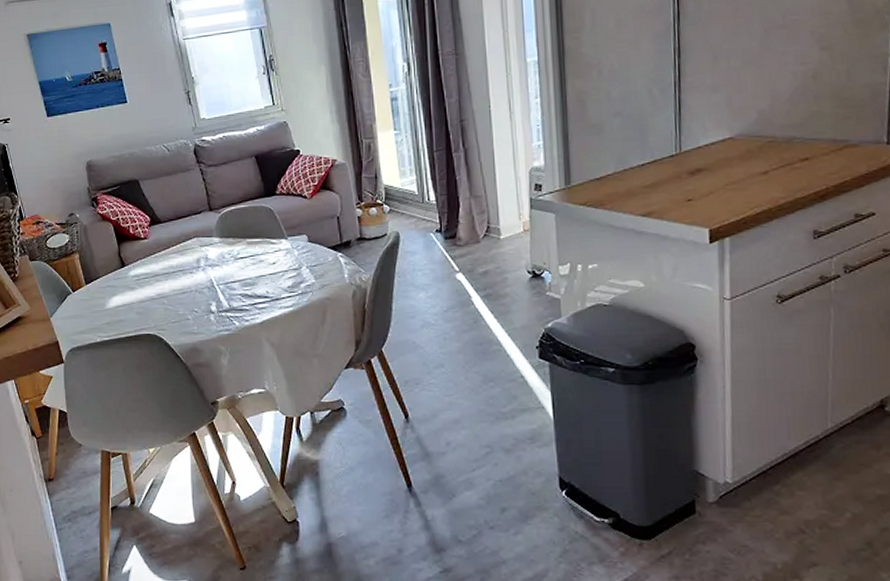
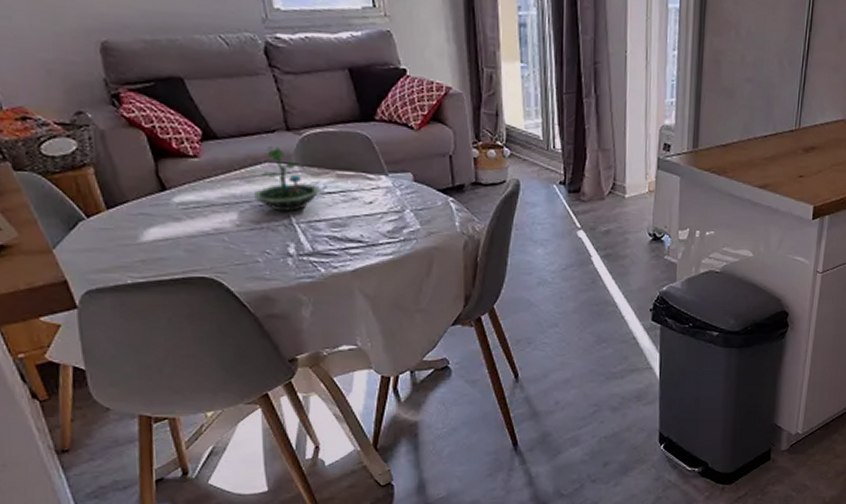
terrarium: none [185,224,234,277] -> present [253,146,320,212]

